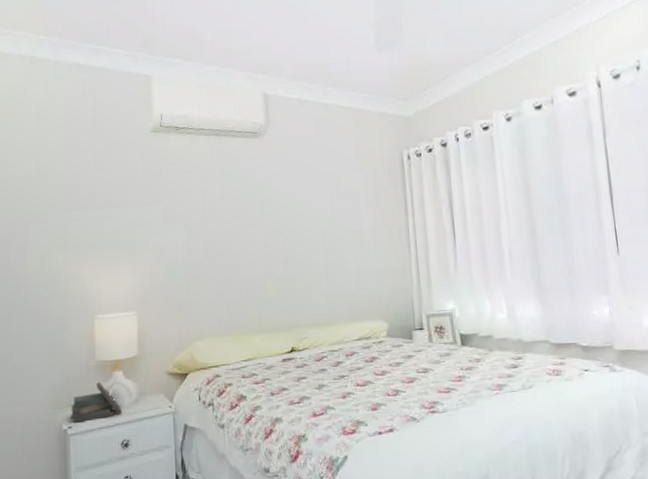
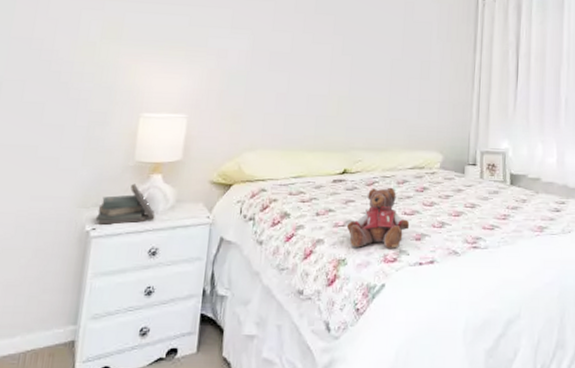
teddy bear: none [301,360,364,423] -> present [346,187,410,248]

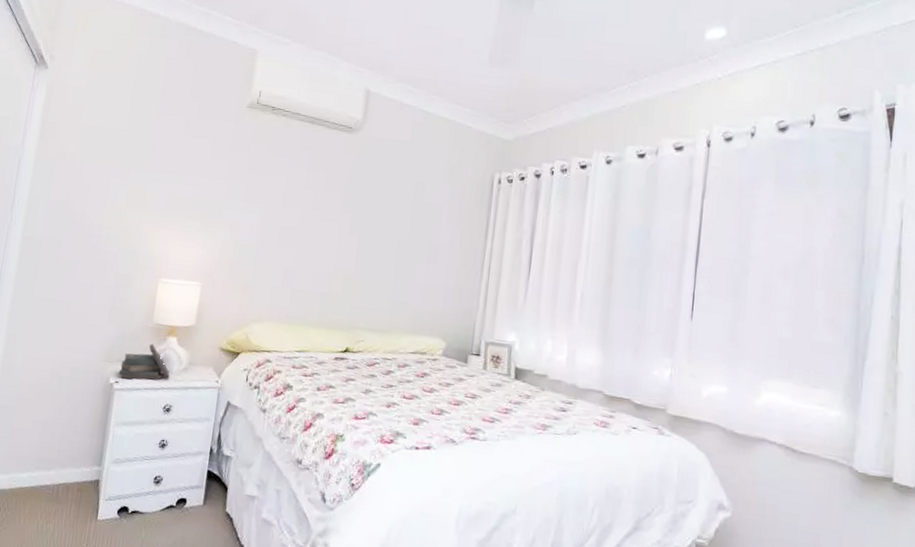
teddy bear: present [346,187,410,248] -> none [345,369,409,430]

